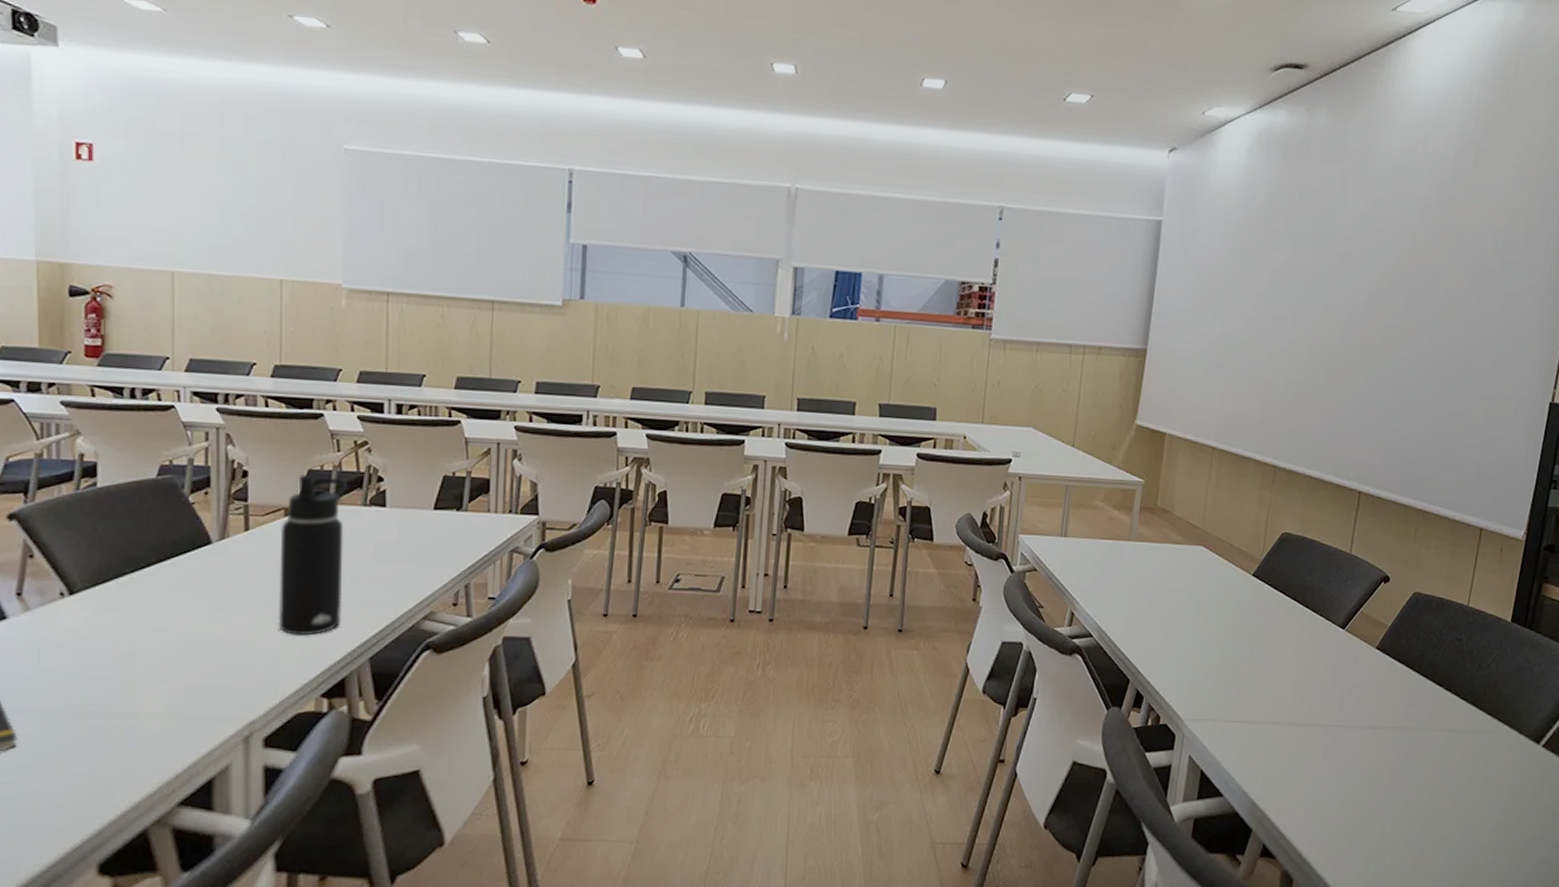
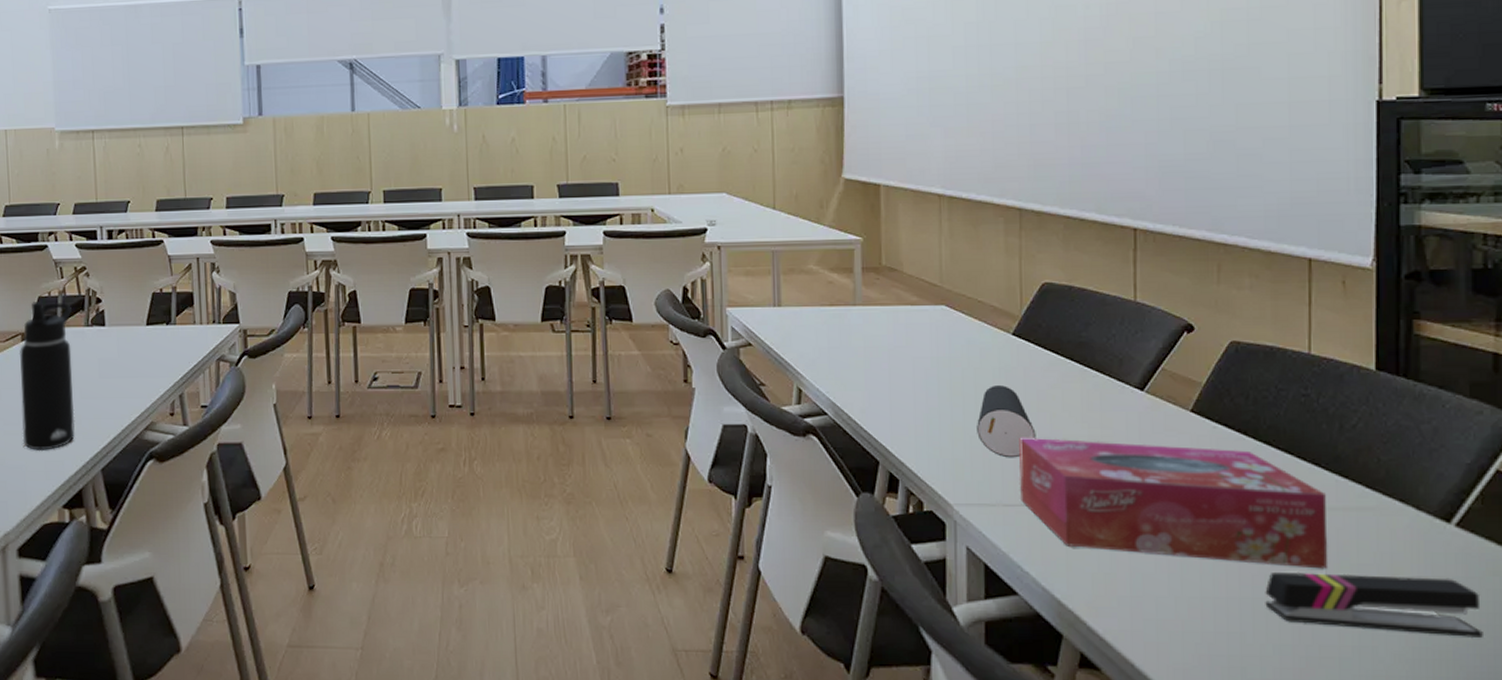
speaker: none [1212,618,1258,681] -> present [977,385,1036,458]
tissue box: none [1237,663,1460,778] -> present [1019,437,1329,569]
stapler: none [1403,781,1548,833] -> present [1265,573,1483,639]

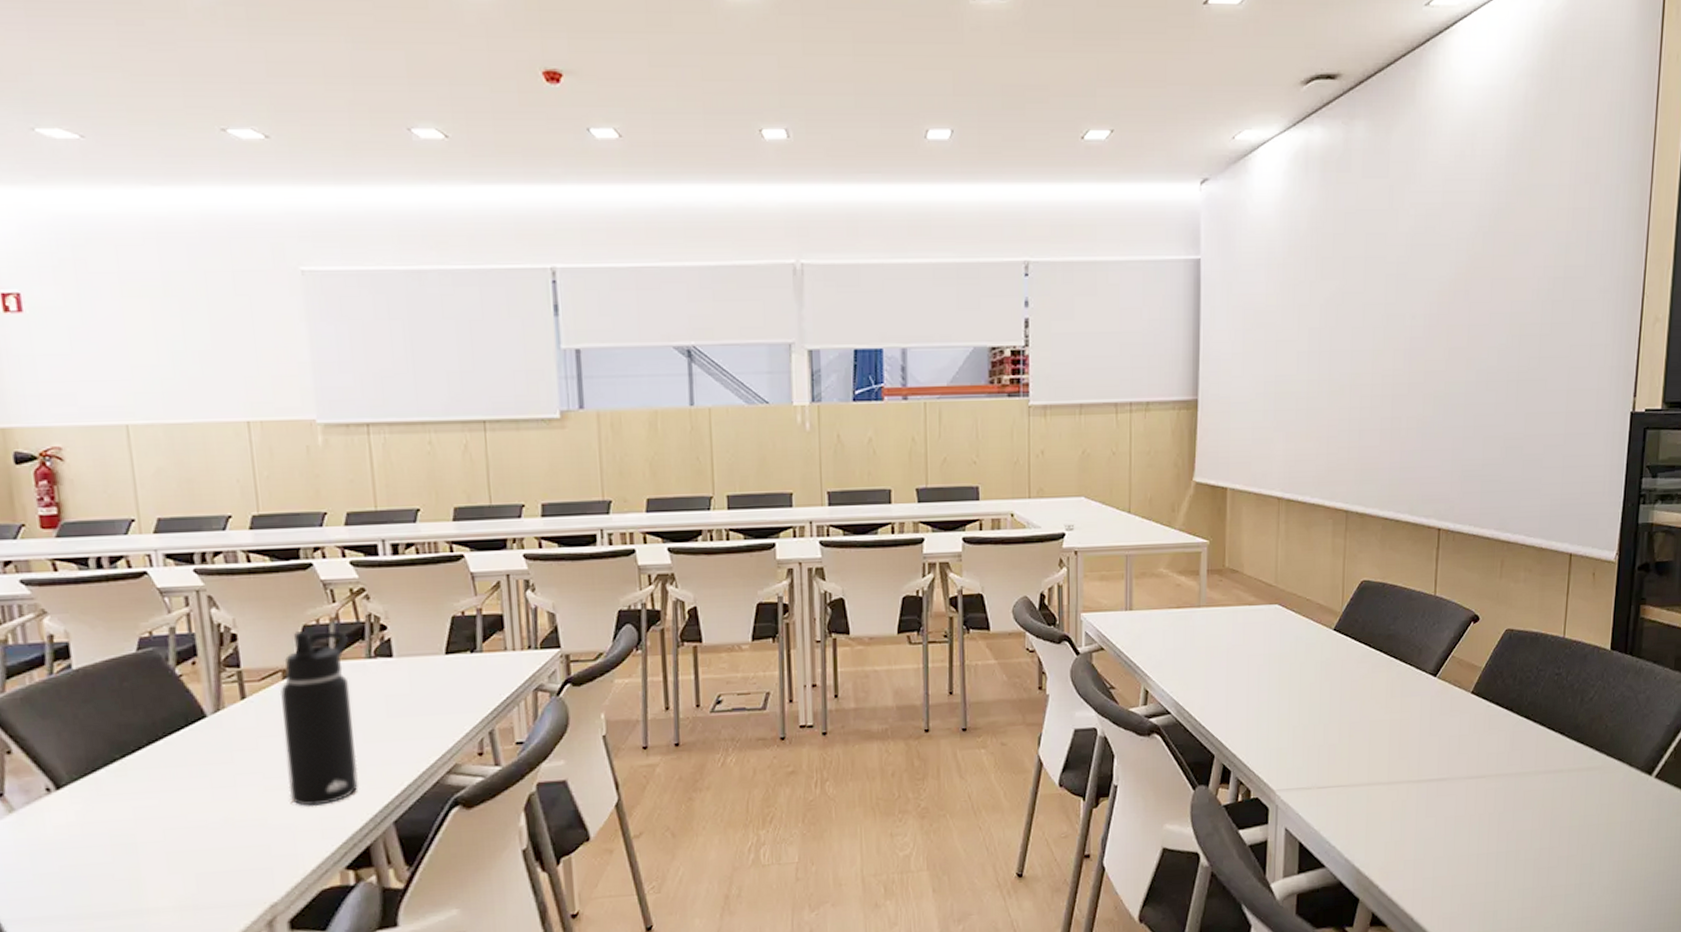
speaker: present [977,385,1036,458] -> none [1299,678,1348,744]
tissue box: present [1019,437,1329,569] -> none [1332,724,1566,822]
stapler: present [1265,573,1483,639] -> none [1515,822,1666,870]

